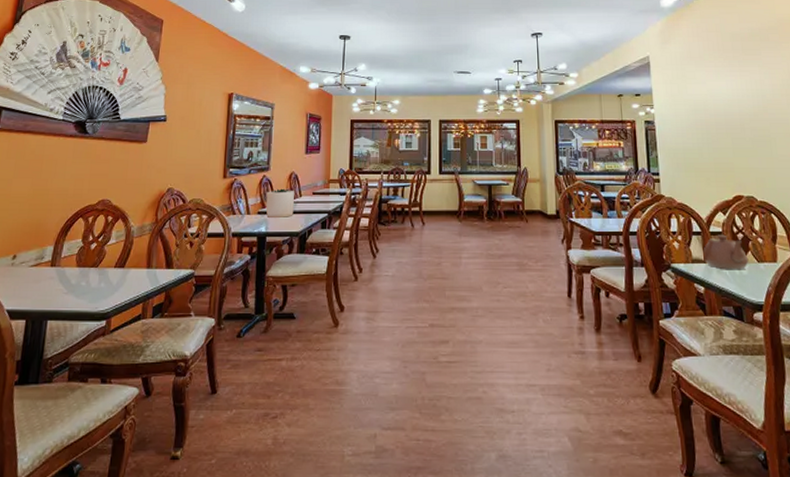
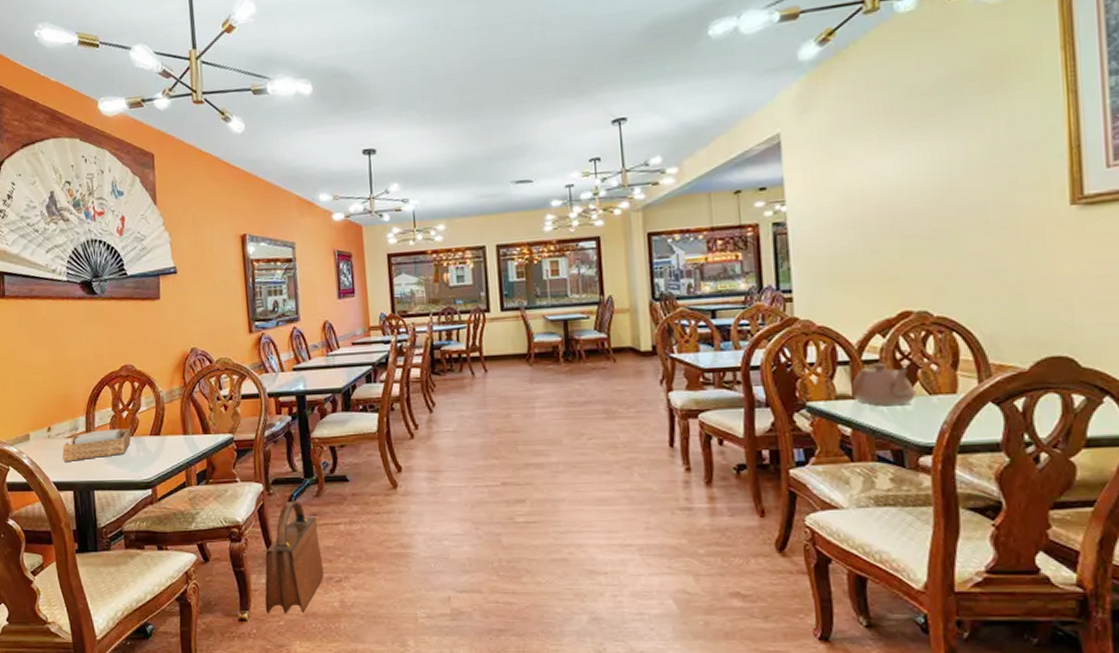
napkin holder: none [22,260,96,290] -> present [62,428,132,462]
handbag: none [199,336,262,451] -> present [265,501,324,614]
planter: present [265,188,294,219] -> none [299,340,333,375]

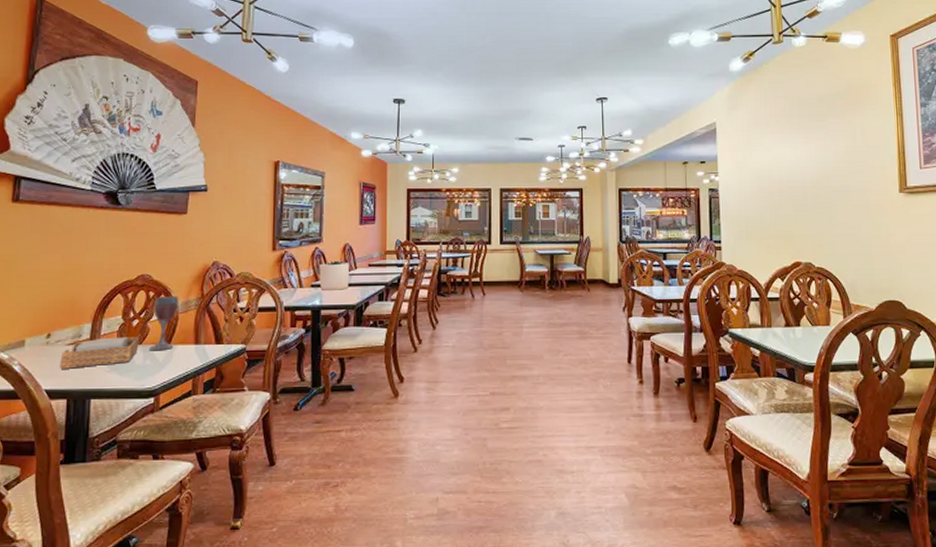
cup: none [140,385,164,443] -> present [148,295,179,351]
handbag: present [265,501,324,614] -> none [259,409,322,521]
planter: none [299,340,333,375] -> present [319,260,349,292]
teapot: present [850,362,916,407] -> none [759,300,804,334]

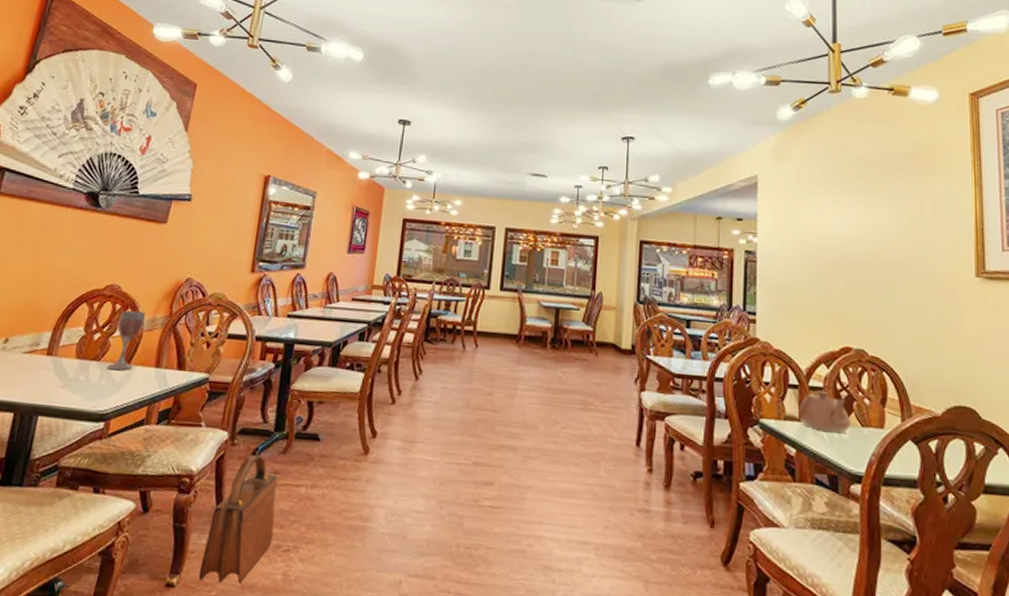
napkin holder: present [60,337,140,369] -> none [12,349,99,380]
handbag: none [259,409,322,521] -> present [198,455,278,583]
planter: present [319,260,349,292] -> none [297,290,331,324]
teapot: none [759,300,804,334] -> present [797,390,851,434]

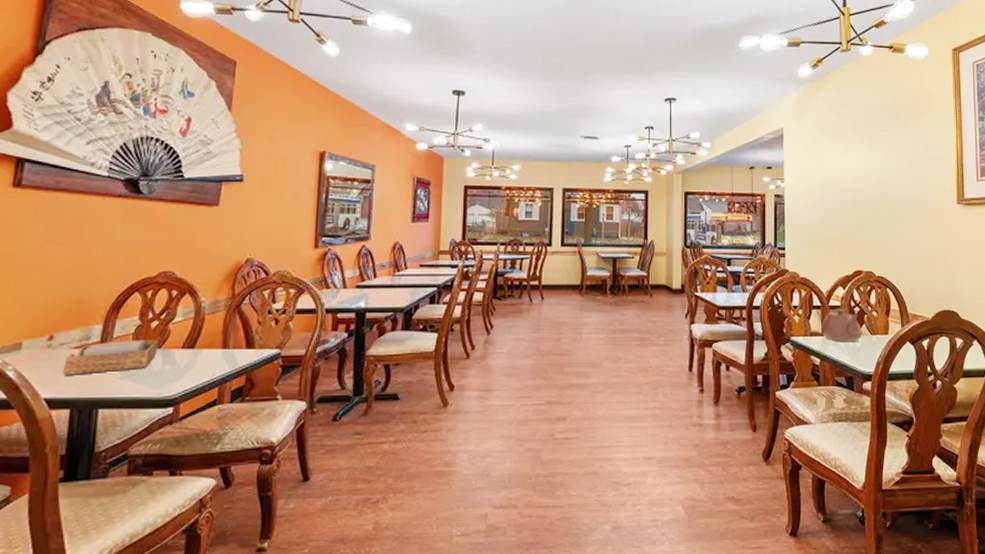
napkin holder: none [12,349,99,380] -> present [63,340,159,375]
cup: present [106,310,146,371] -> none [169,295,207,356]
handbag: present [198,455,278,583] -> none [289,420,361,541]

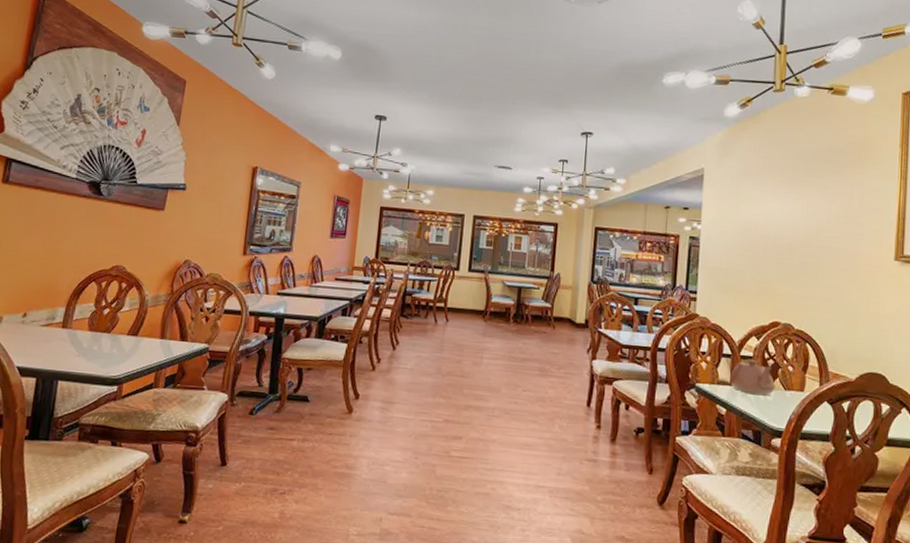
napkin holder: present [63,340,159,375] -> none [32,322,109,350]

